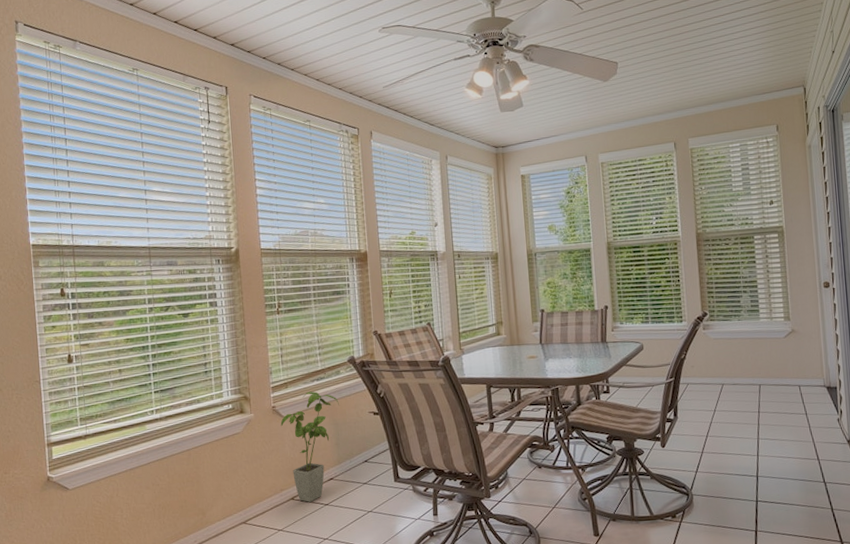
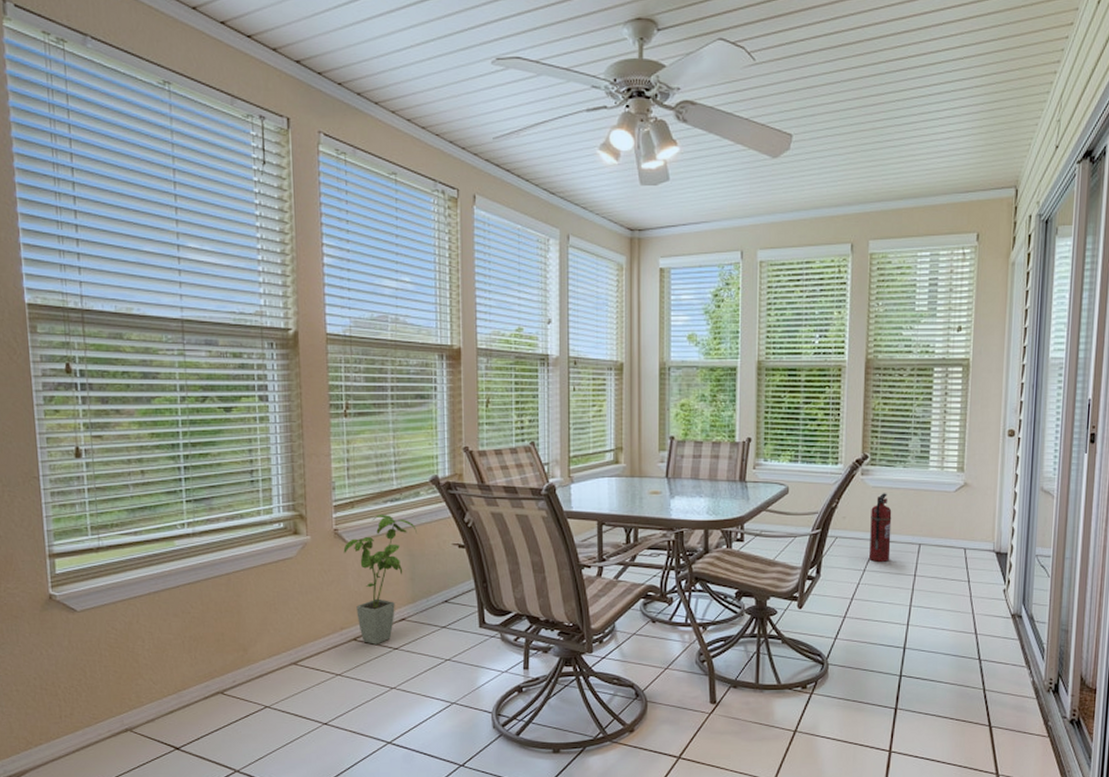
fire extinguisher: none [715,343,736,403] -> present [869,493,892,563]

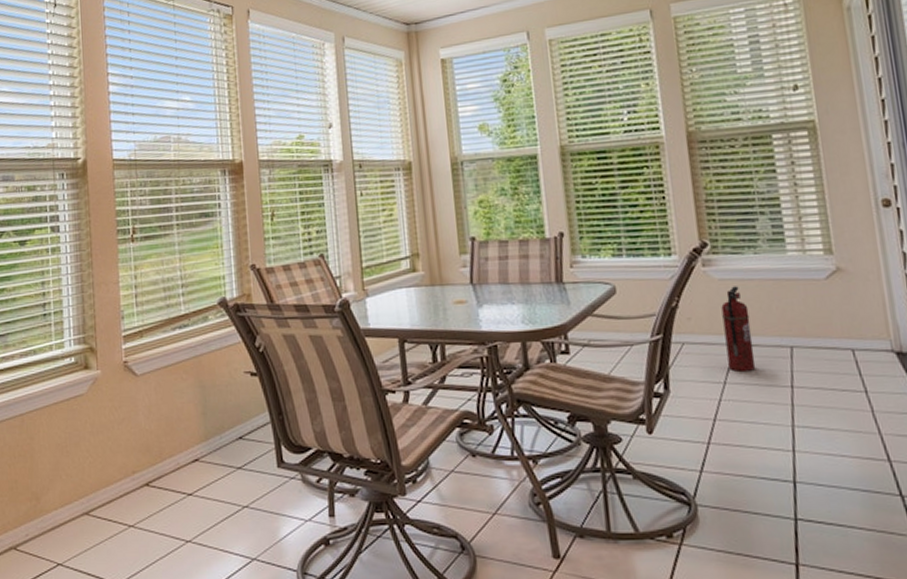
house plant: present [343,515,417,645] -> none [133,343,207,490]

